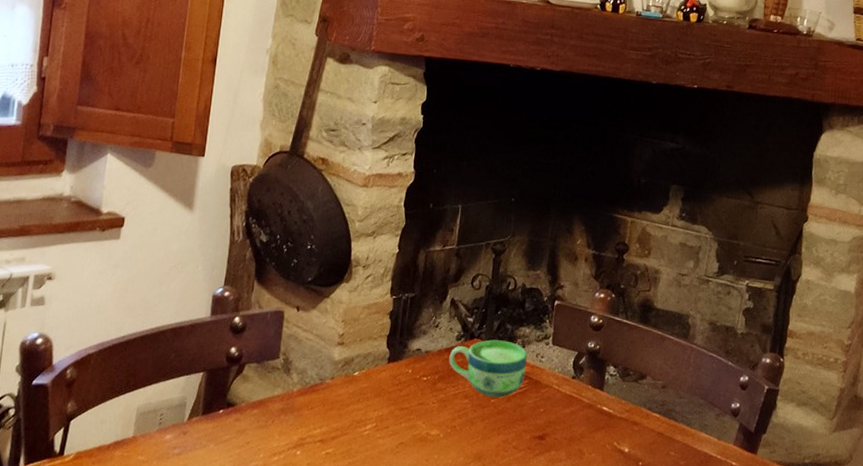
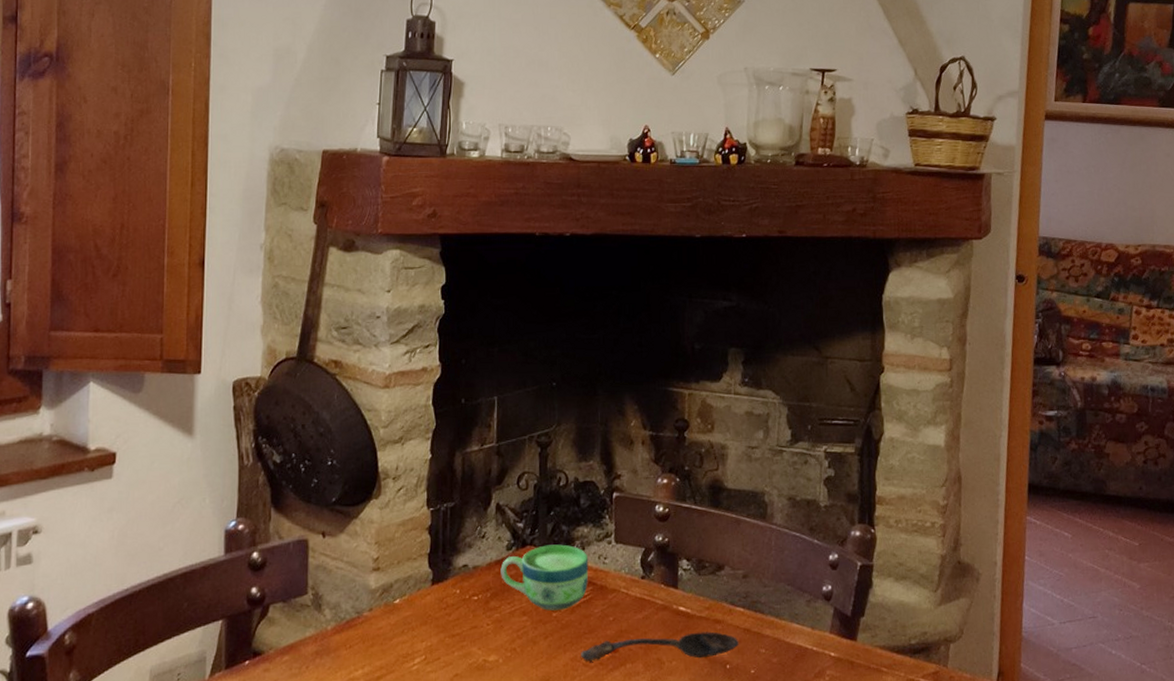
spoon: none [512,429,652,454] -> present [581,631,739,661]

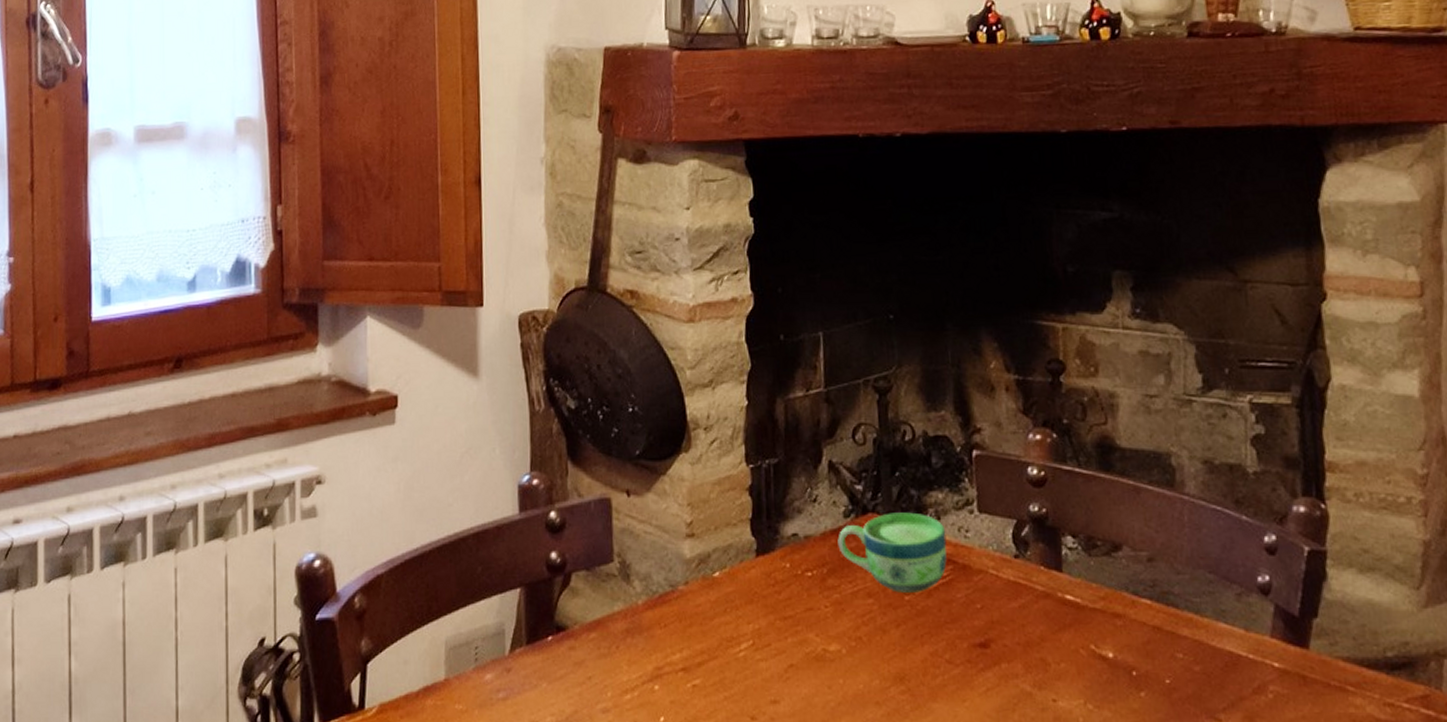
spoon: present [581,631,739,661] -> none [942,628,1147,661]

